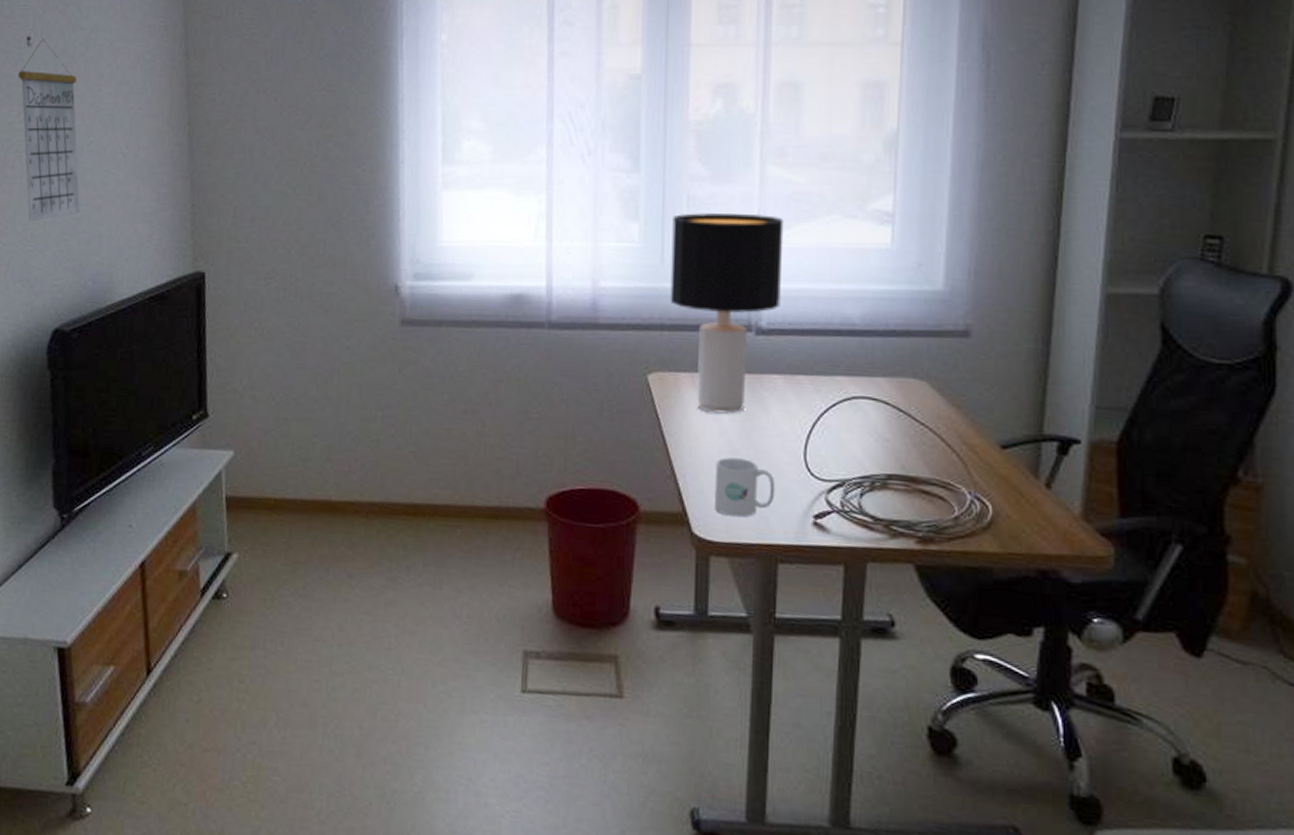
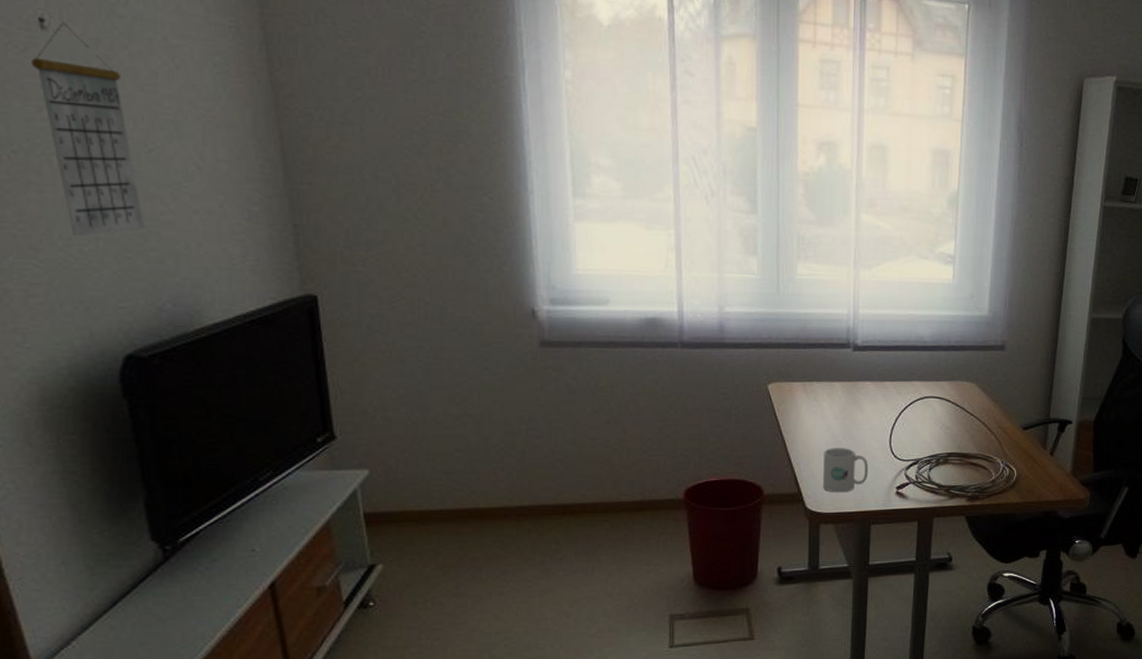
desk lamp: present [670,213,784,414] -> none [785,250,874,414]

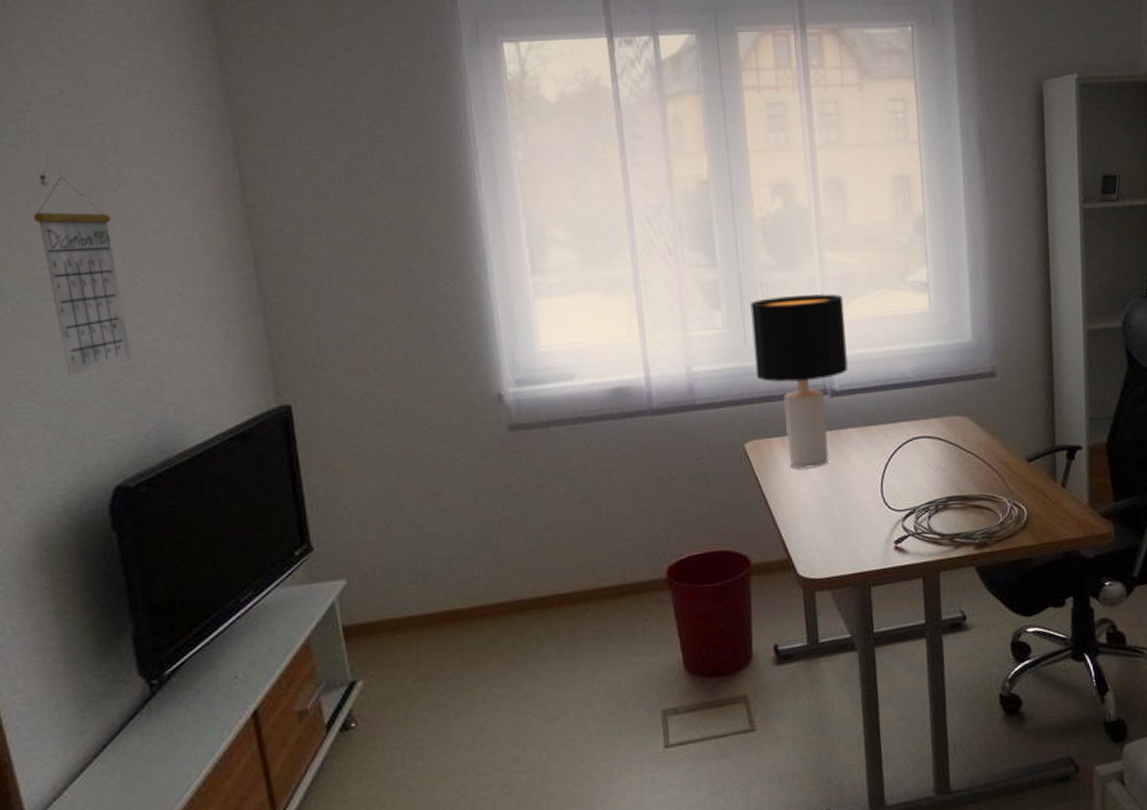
desk lamp: none [785,250,874,414] -> present [750,294,848,469]
mug: present [823,448,869,493] -> none [811,503,862,555]

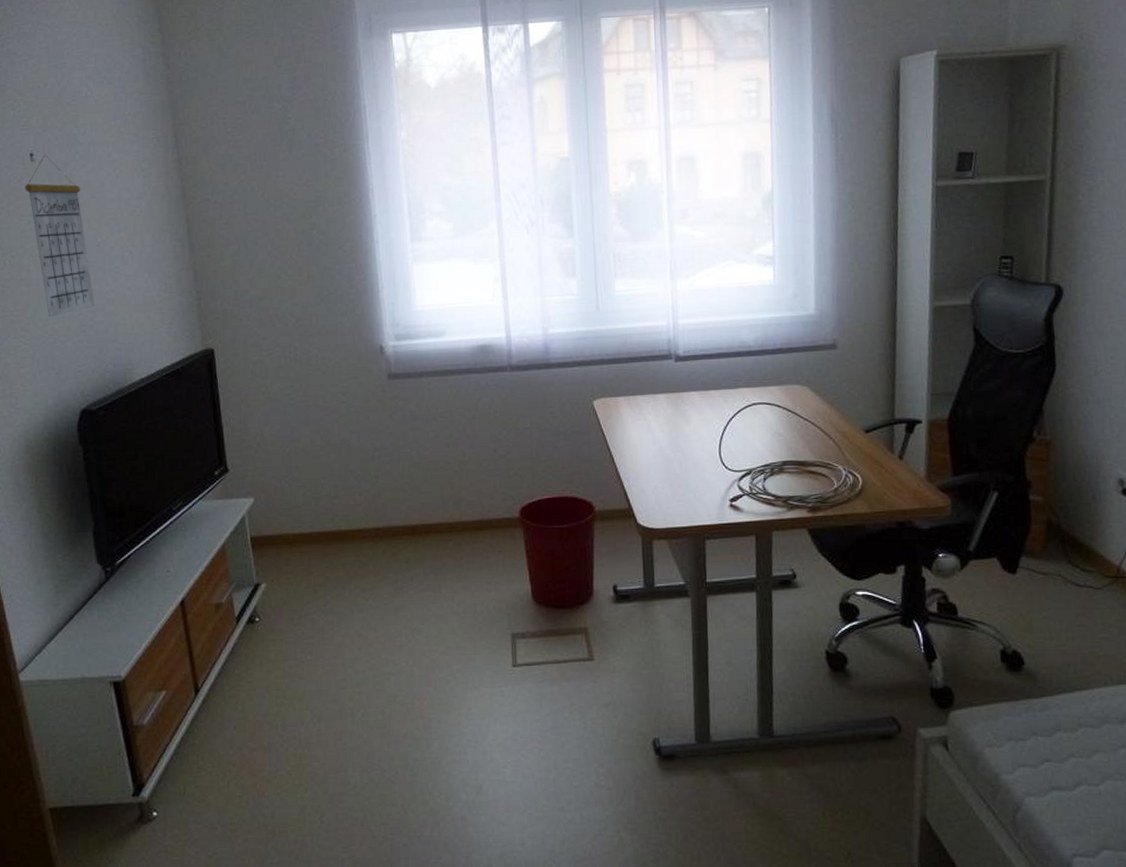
desk lamp: present [750,294,848,469] -> none [603,265,692,427]

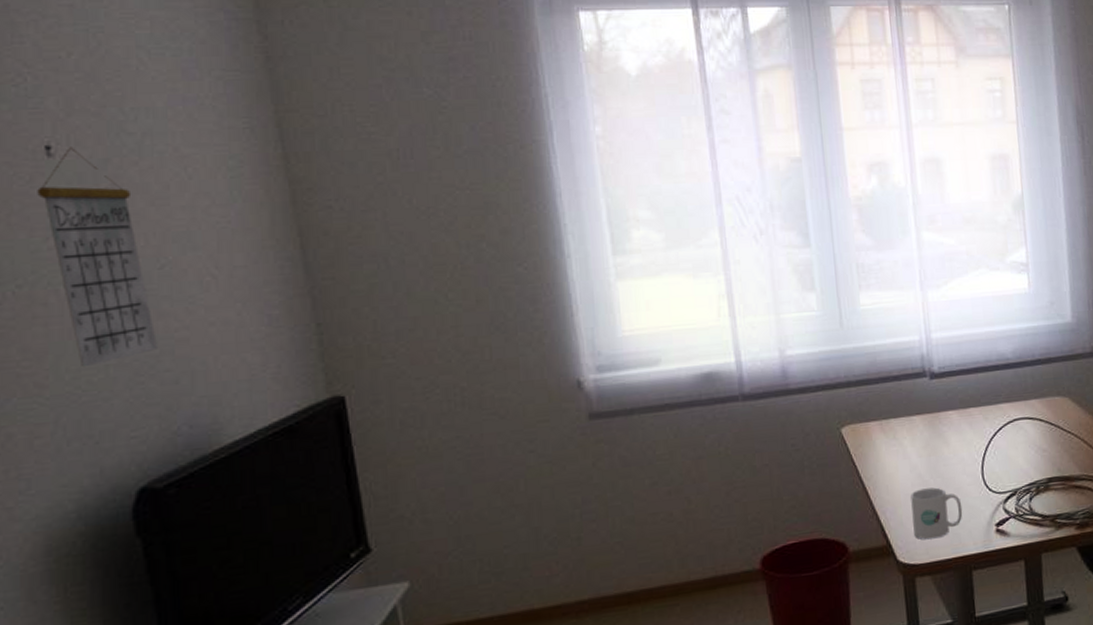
mug: none [652,460,699,507] -> present [911,487,963,540]

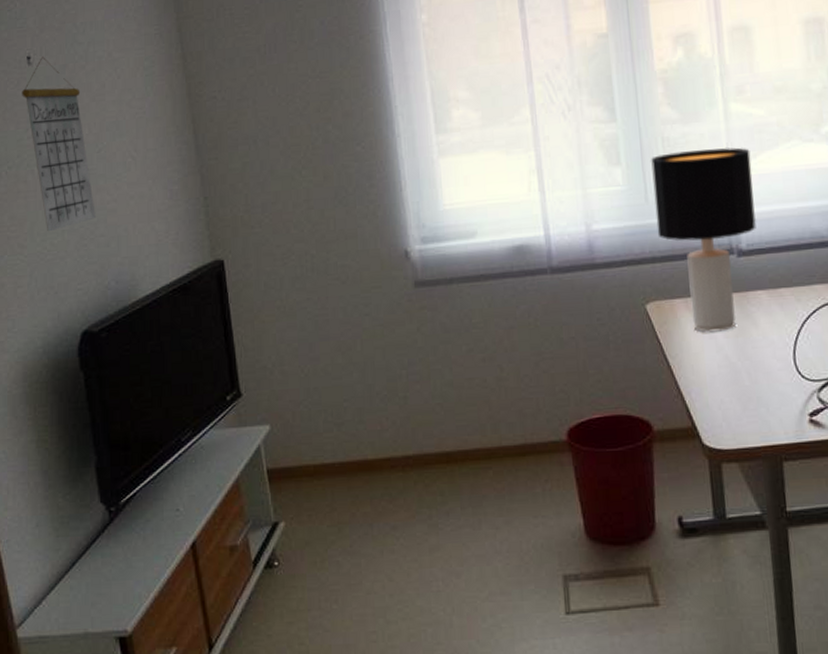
desk lamp: none [846,274,947,453] -> present [651,147,756,333]
mug: present [911,487,963,540] -> none [717,370,773,425]

